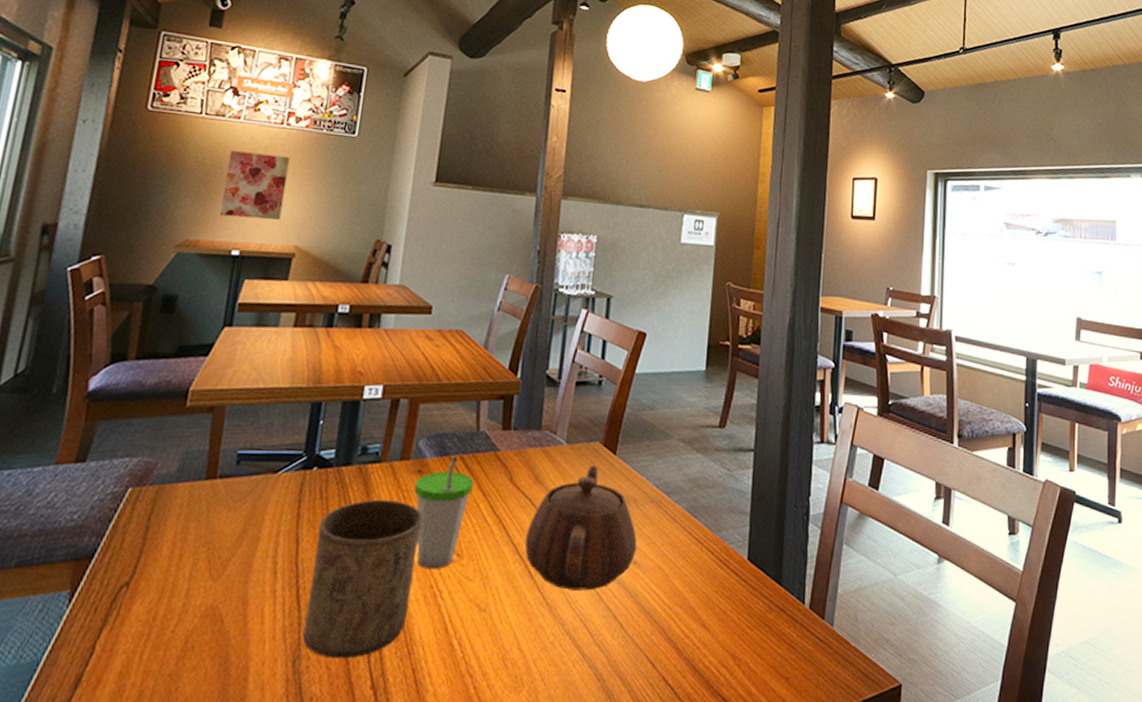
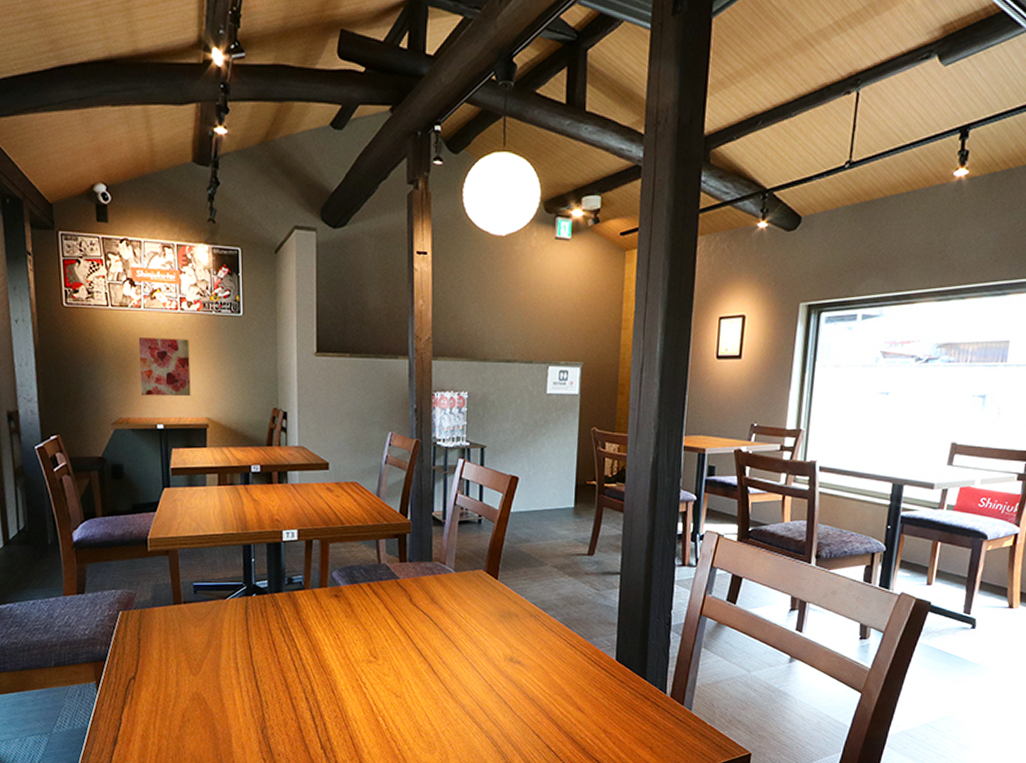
cup: present [302,499,424,659] -> none [264,617,344,729]
cup: present [414,456,474,570] -> none [334,583,381,668]
teapot: present [524,464,638,591] -> none [427,588,520,683]

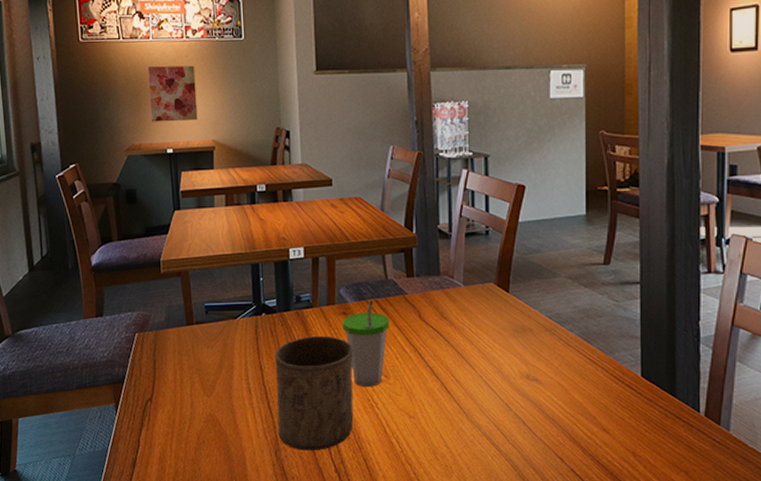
cup: none [264,617,344,729] -> present [274,335,354,451]
cup: none [334,583,381,668] -> present [343,300,390,388]

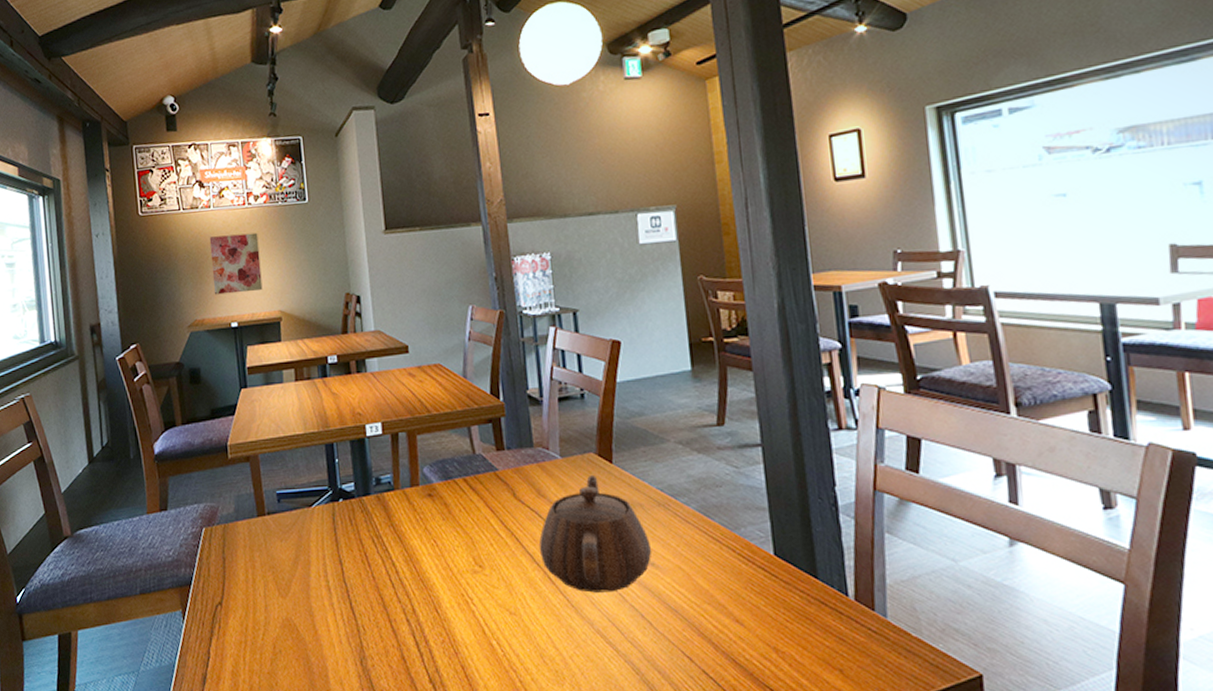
cup: present [274,335,354,451] -> none [355,522,447,658]
cup: present [343,300,390,388] -> none [428,478,481,581]
teapot: none [438,301,537,402] -> present [539,474,652,593]

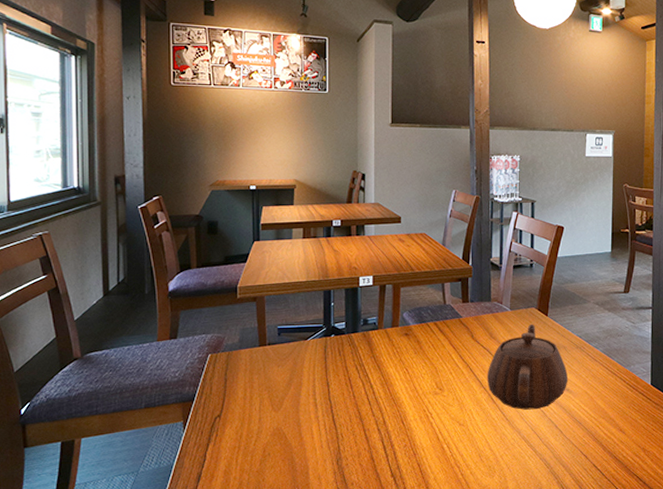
wall art: present [209,232,263,295] -> none [236,111,281,162]

